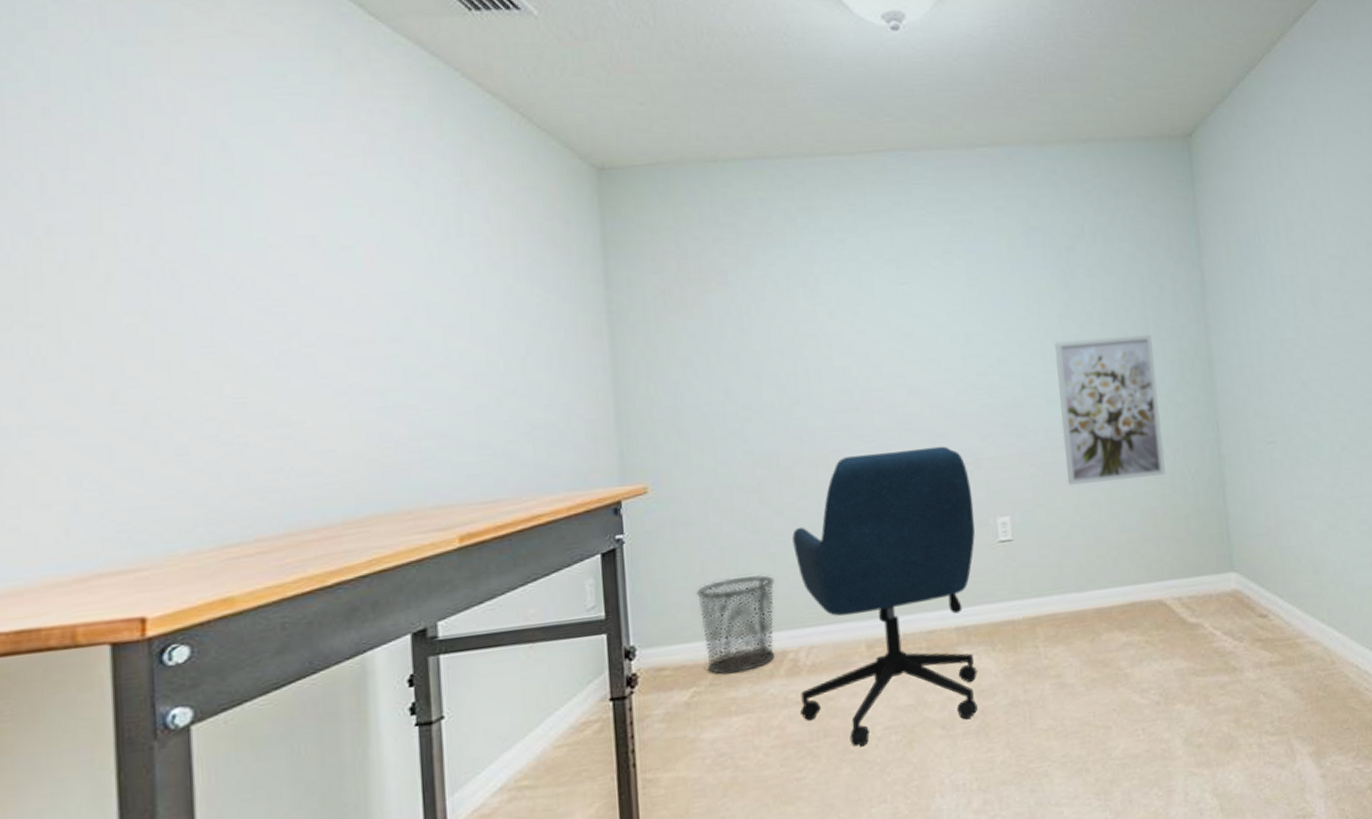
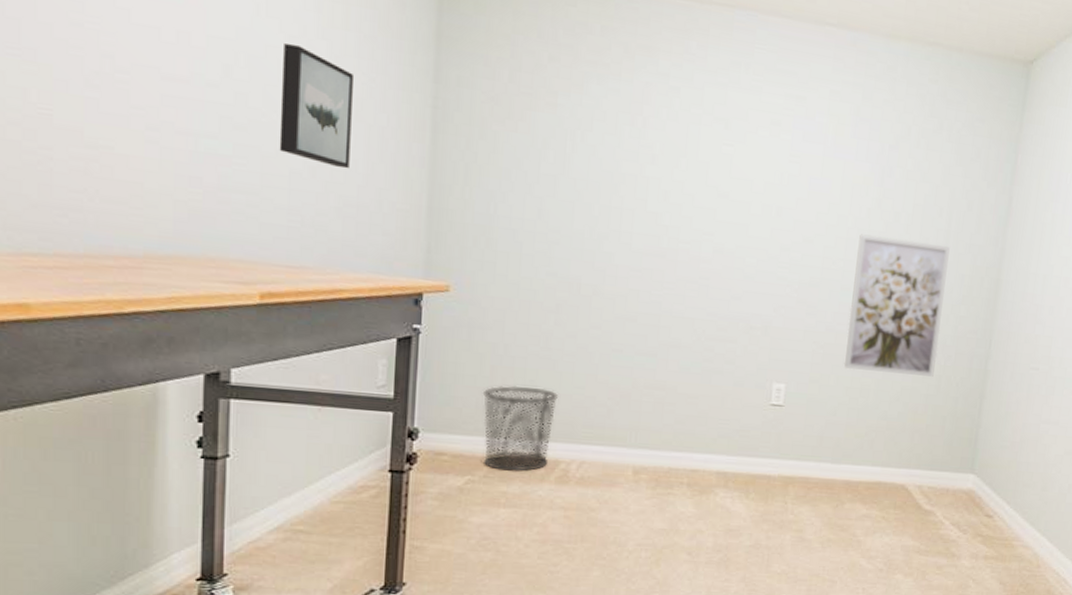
wall art: none [459,283,534,393] -> present [279,44,355,169]
office chair: present [792,446,978,747] -> none [563,298,755,555]

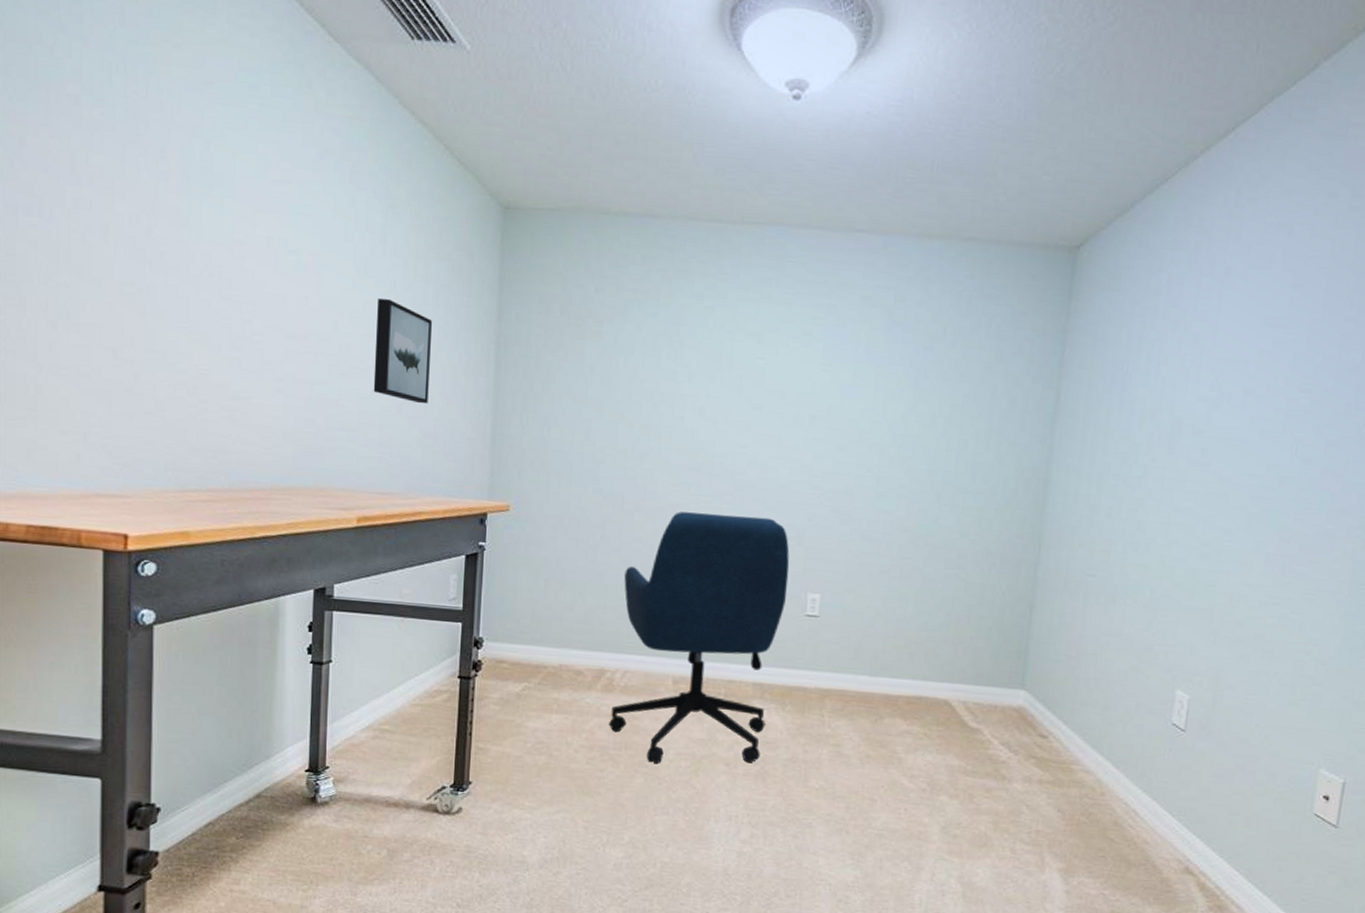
waste bin: present [482,385,558,472] -> none [537,597,604,680]
office chair: none [563,298,755,555] -> present [609,512,790,763]
wall art: present [844,234,950,377] -> none [880,439,992,585]

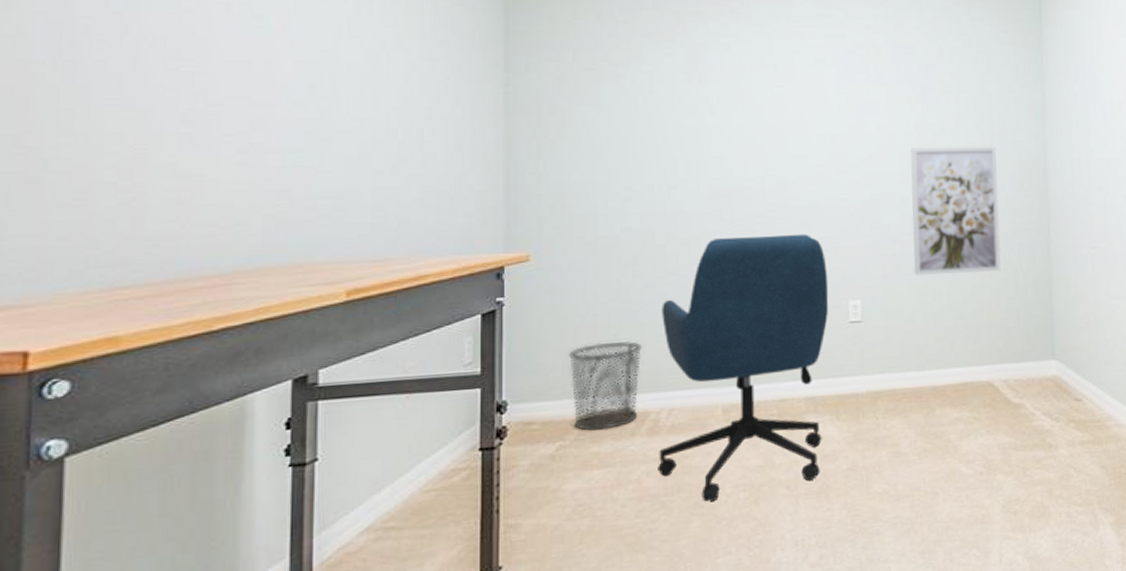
wall art: present [373,299,433,404] -> none [362,58,431,162]
waste bin: none [537,597,604,680] -> present [568,341,642,431]
wall art: none [880,439,992,585] -> present [911,146,1001,276]

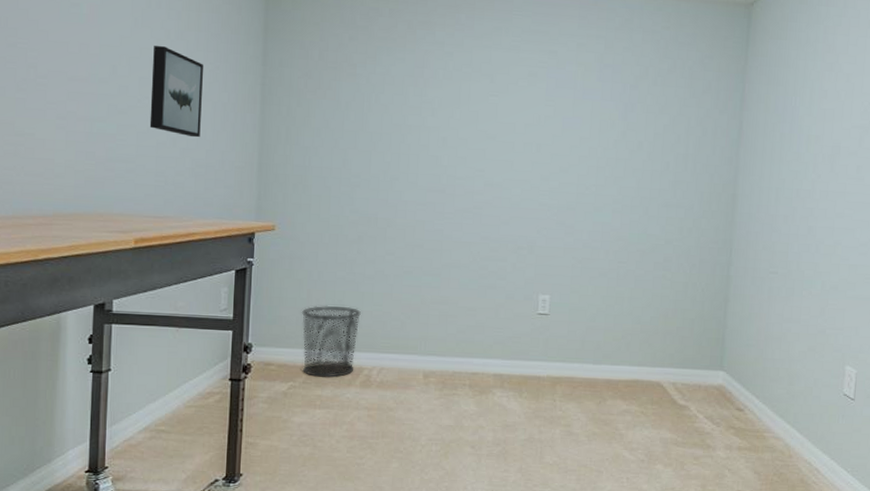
wall art: none [362,58,431,162] -> present [149,46,204,138]
office chair: present [658,233,829,502] -> none [367,227,523,449]
wall art: present [911,146,1001,276] -> none [600,162,689,284]

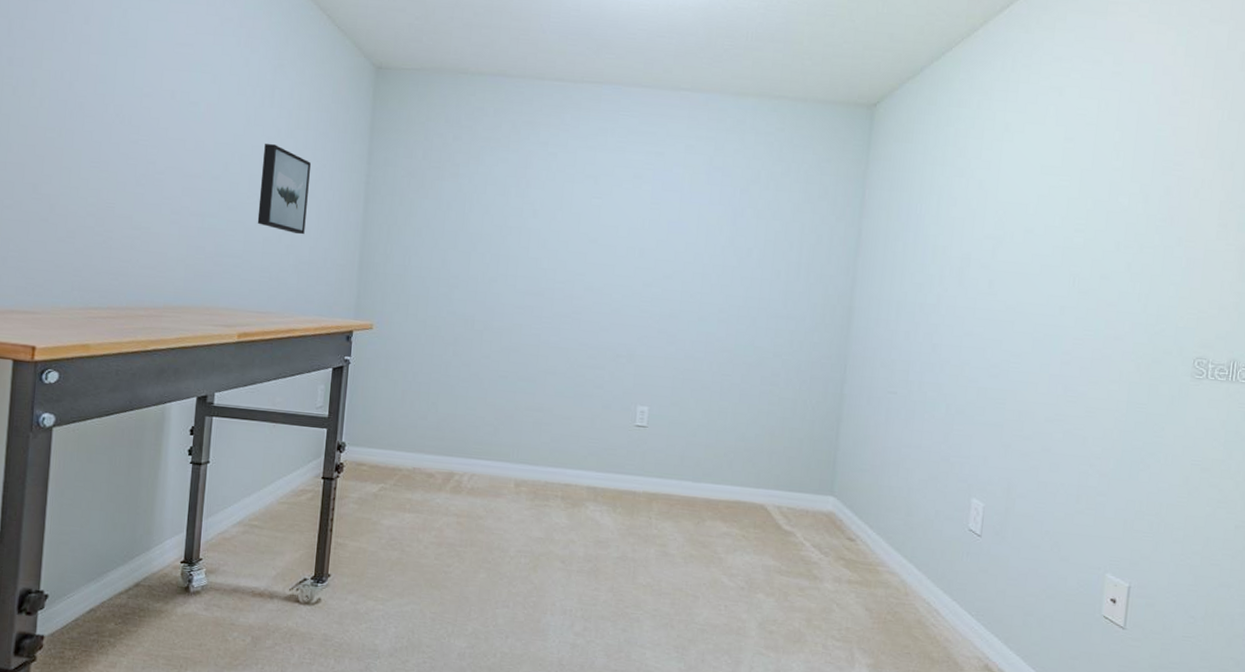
waste bin: present [301,305,361,378] -> none [394,407,454,482]

